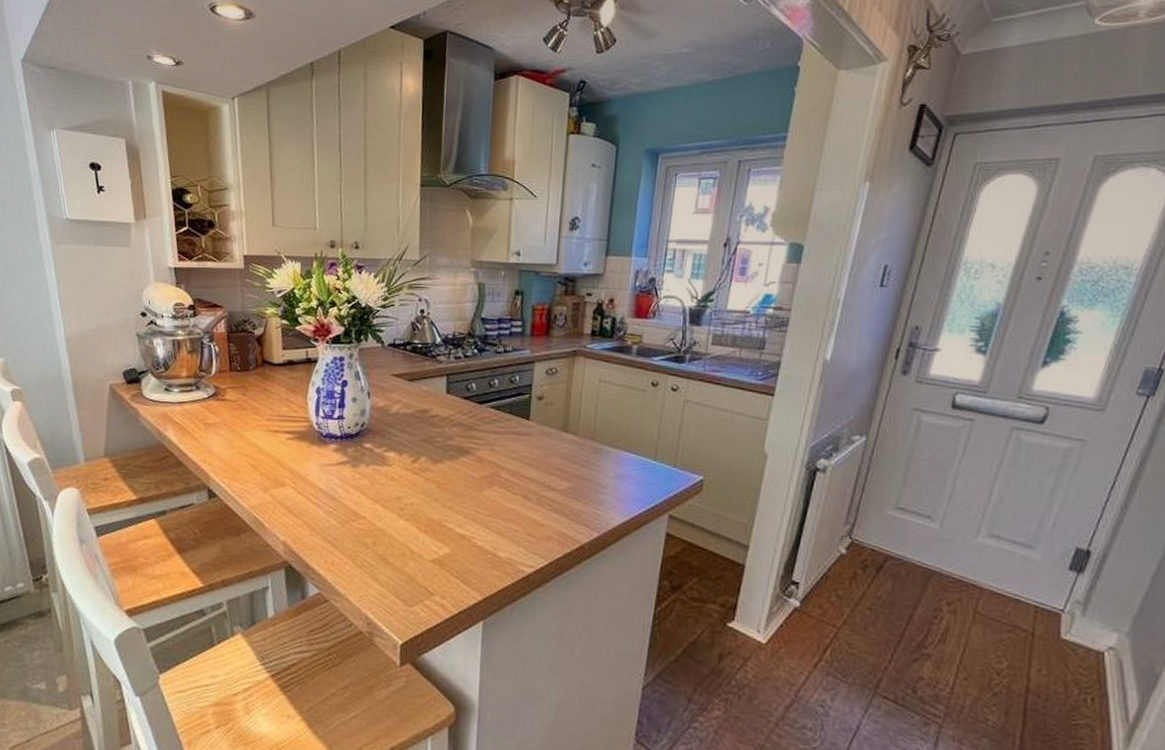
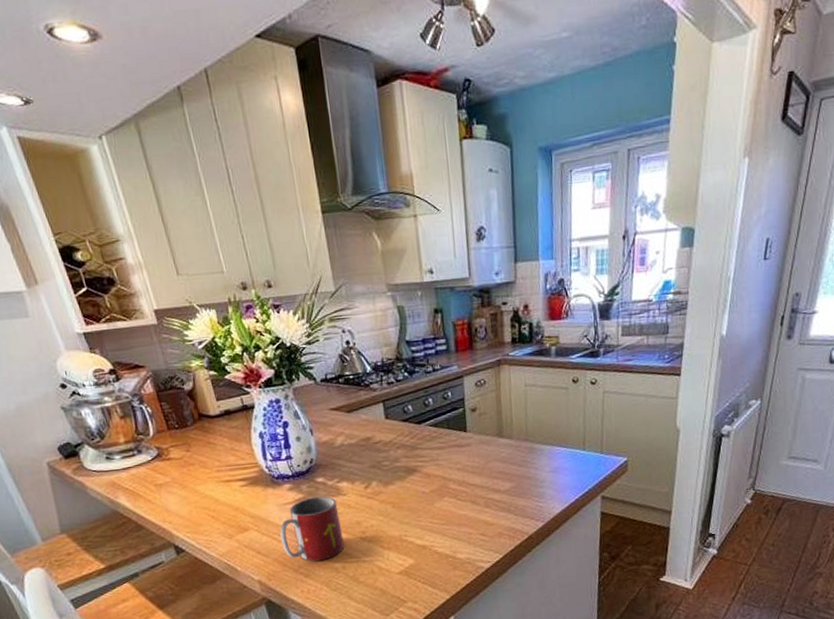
mug: none [315,462,380,532] -> present [280,496,345,561]

